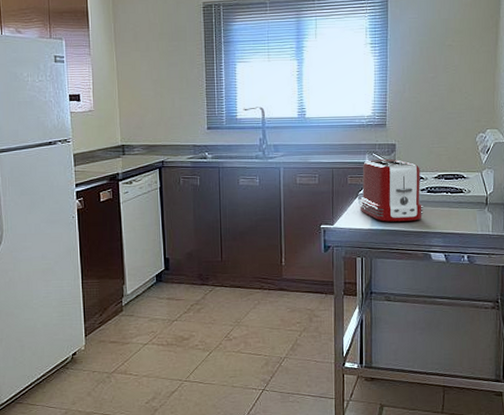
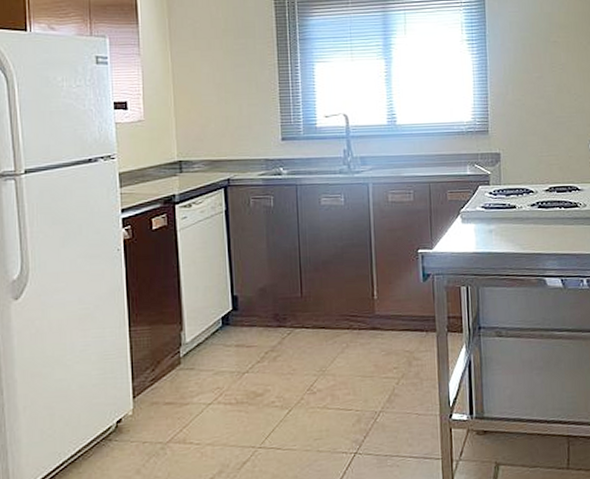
toaster: present [359,159,424,222] -> none [461,170,535,243]

